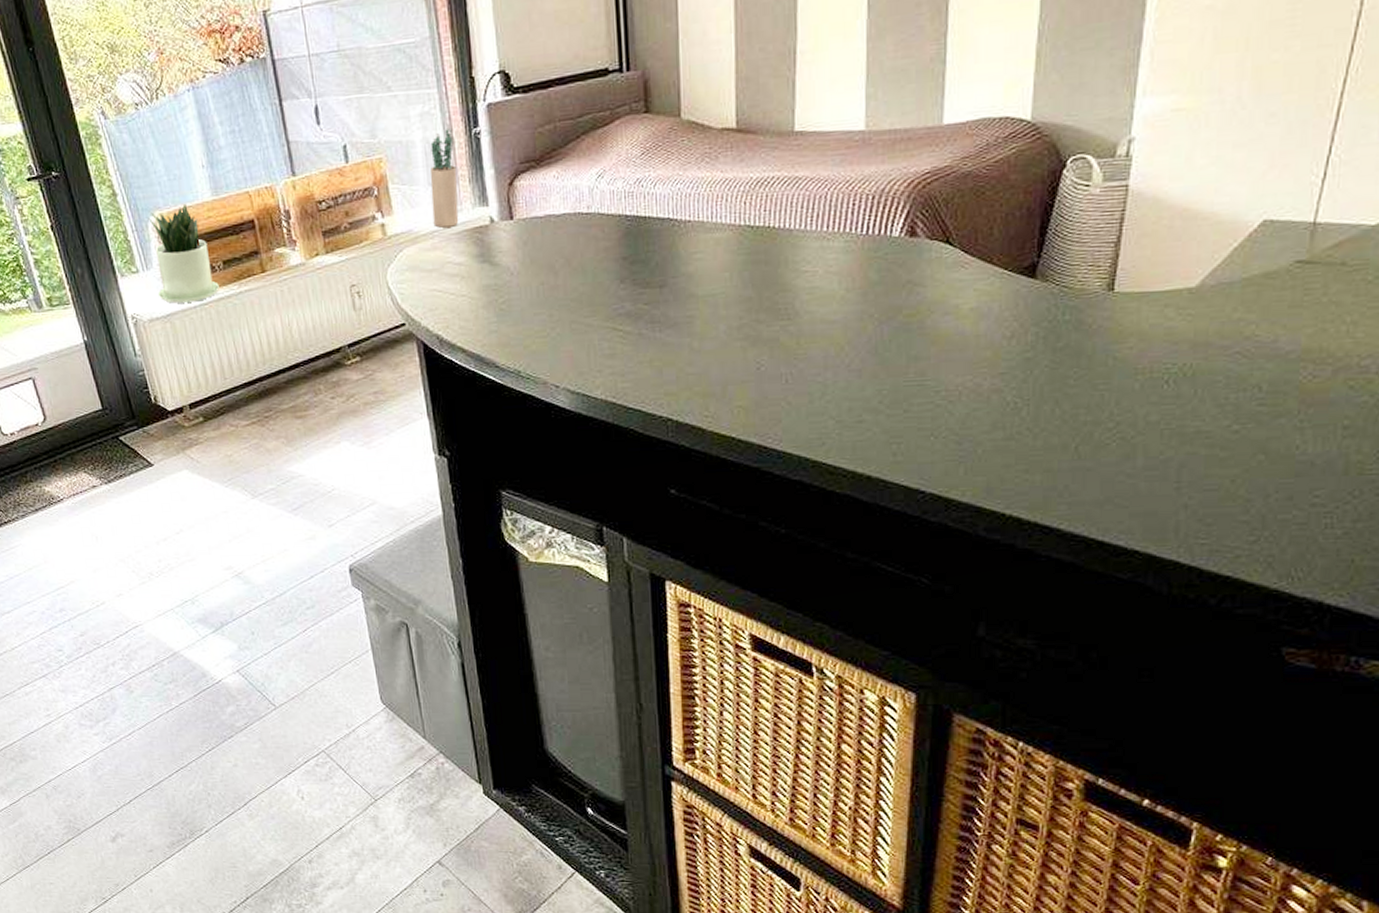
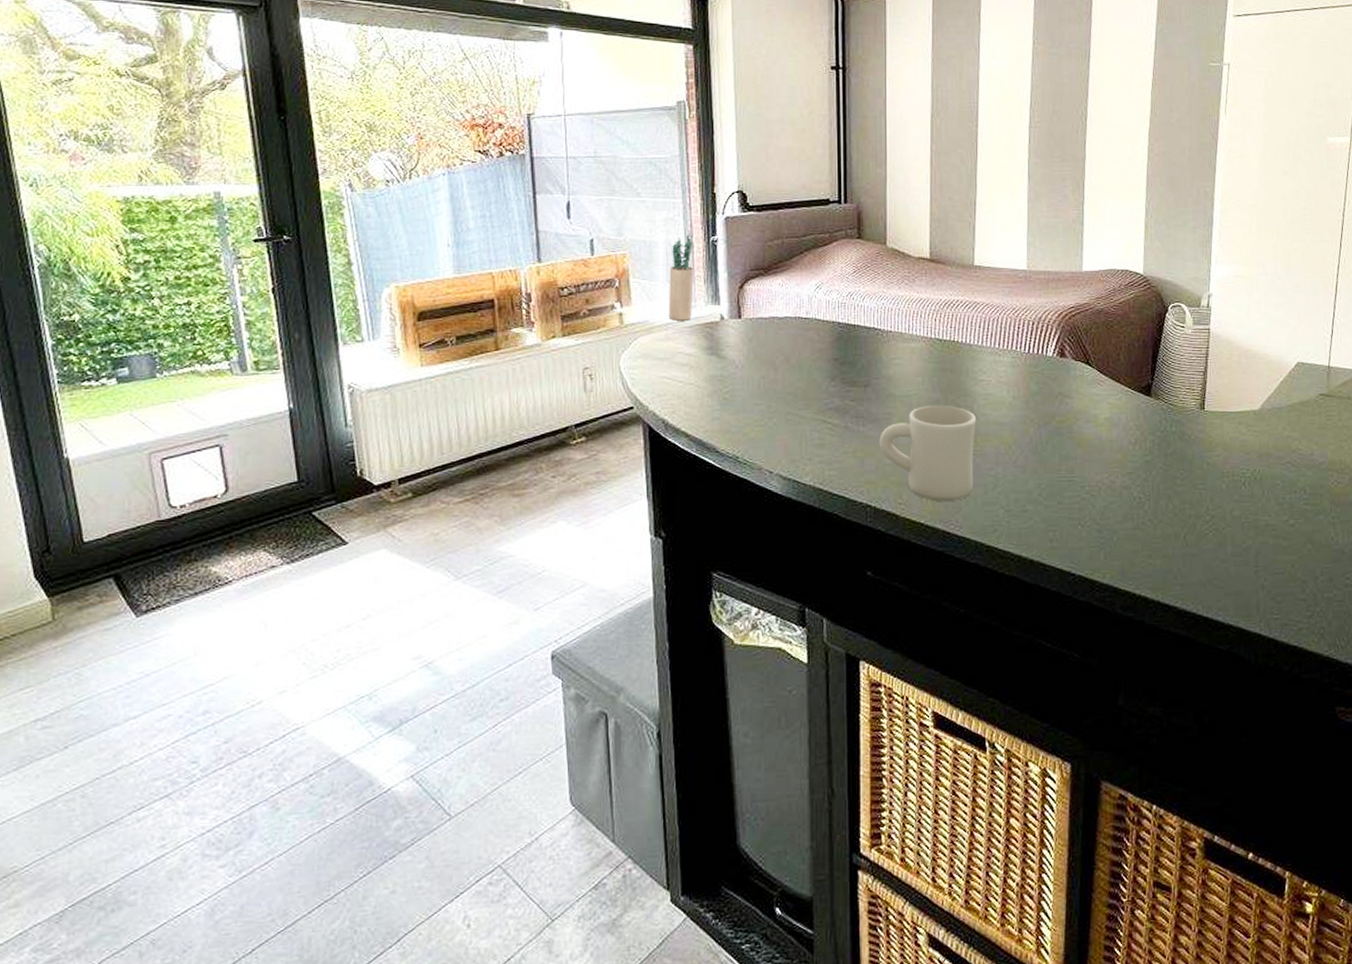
planter: present [149,205,219,303] -> none [382,280,449,375]
mug: none [679,304,800,413] -> present [879,406,977,501]

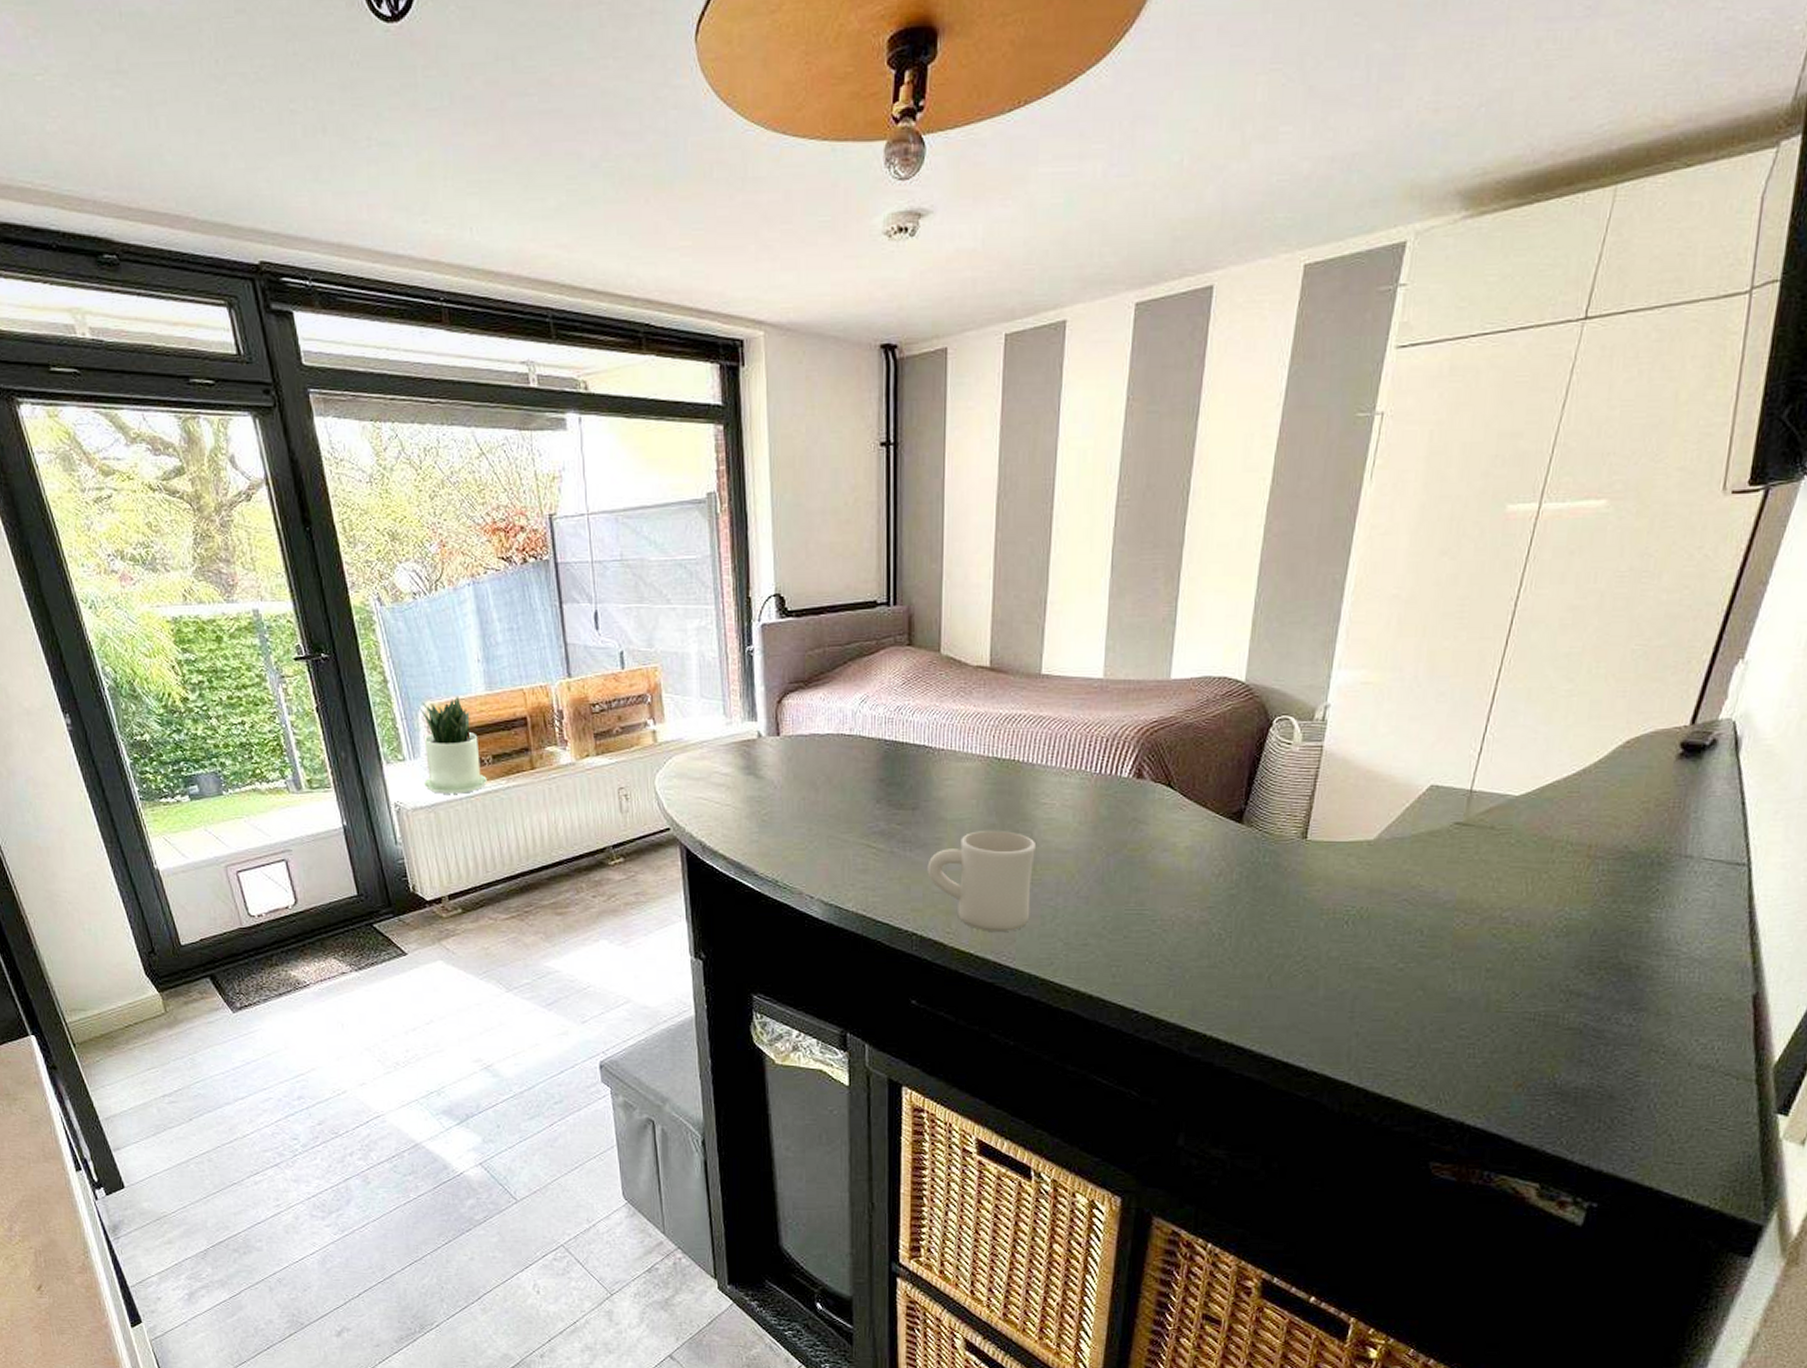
planter: none [382,280,449,375] -> present [419,697,487,794]
vase: present [668,231,694,321] -> none [703,640,729,738]

